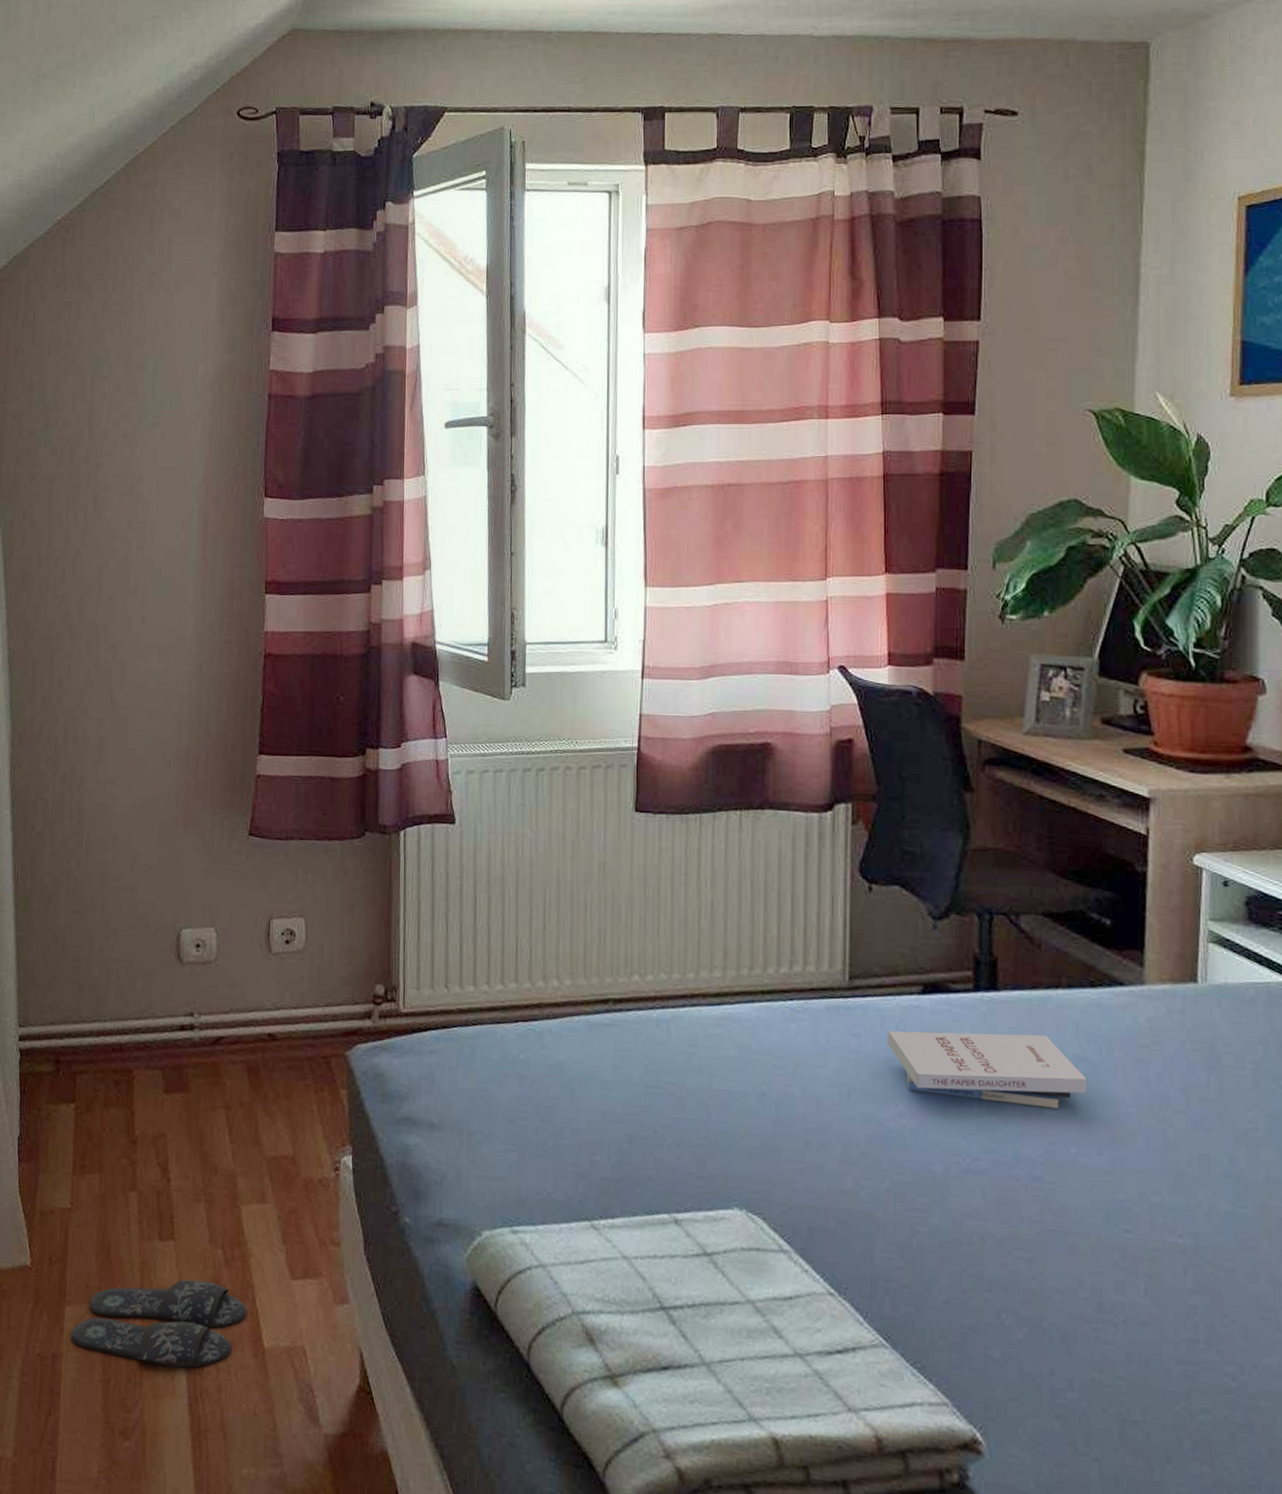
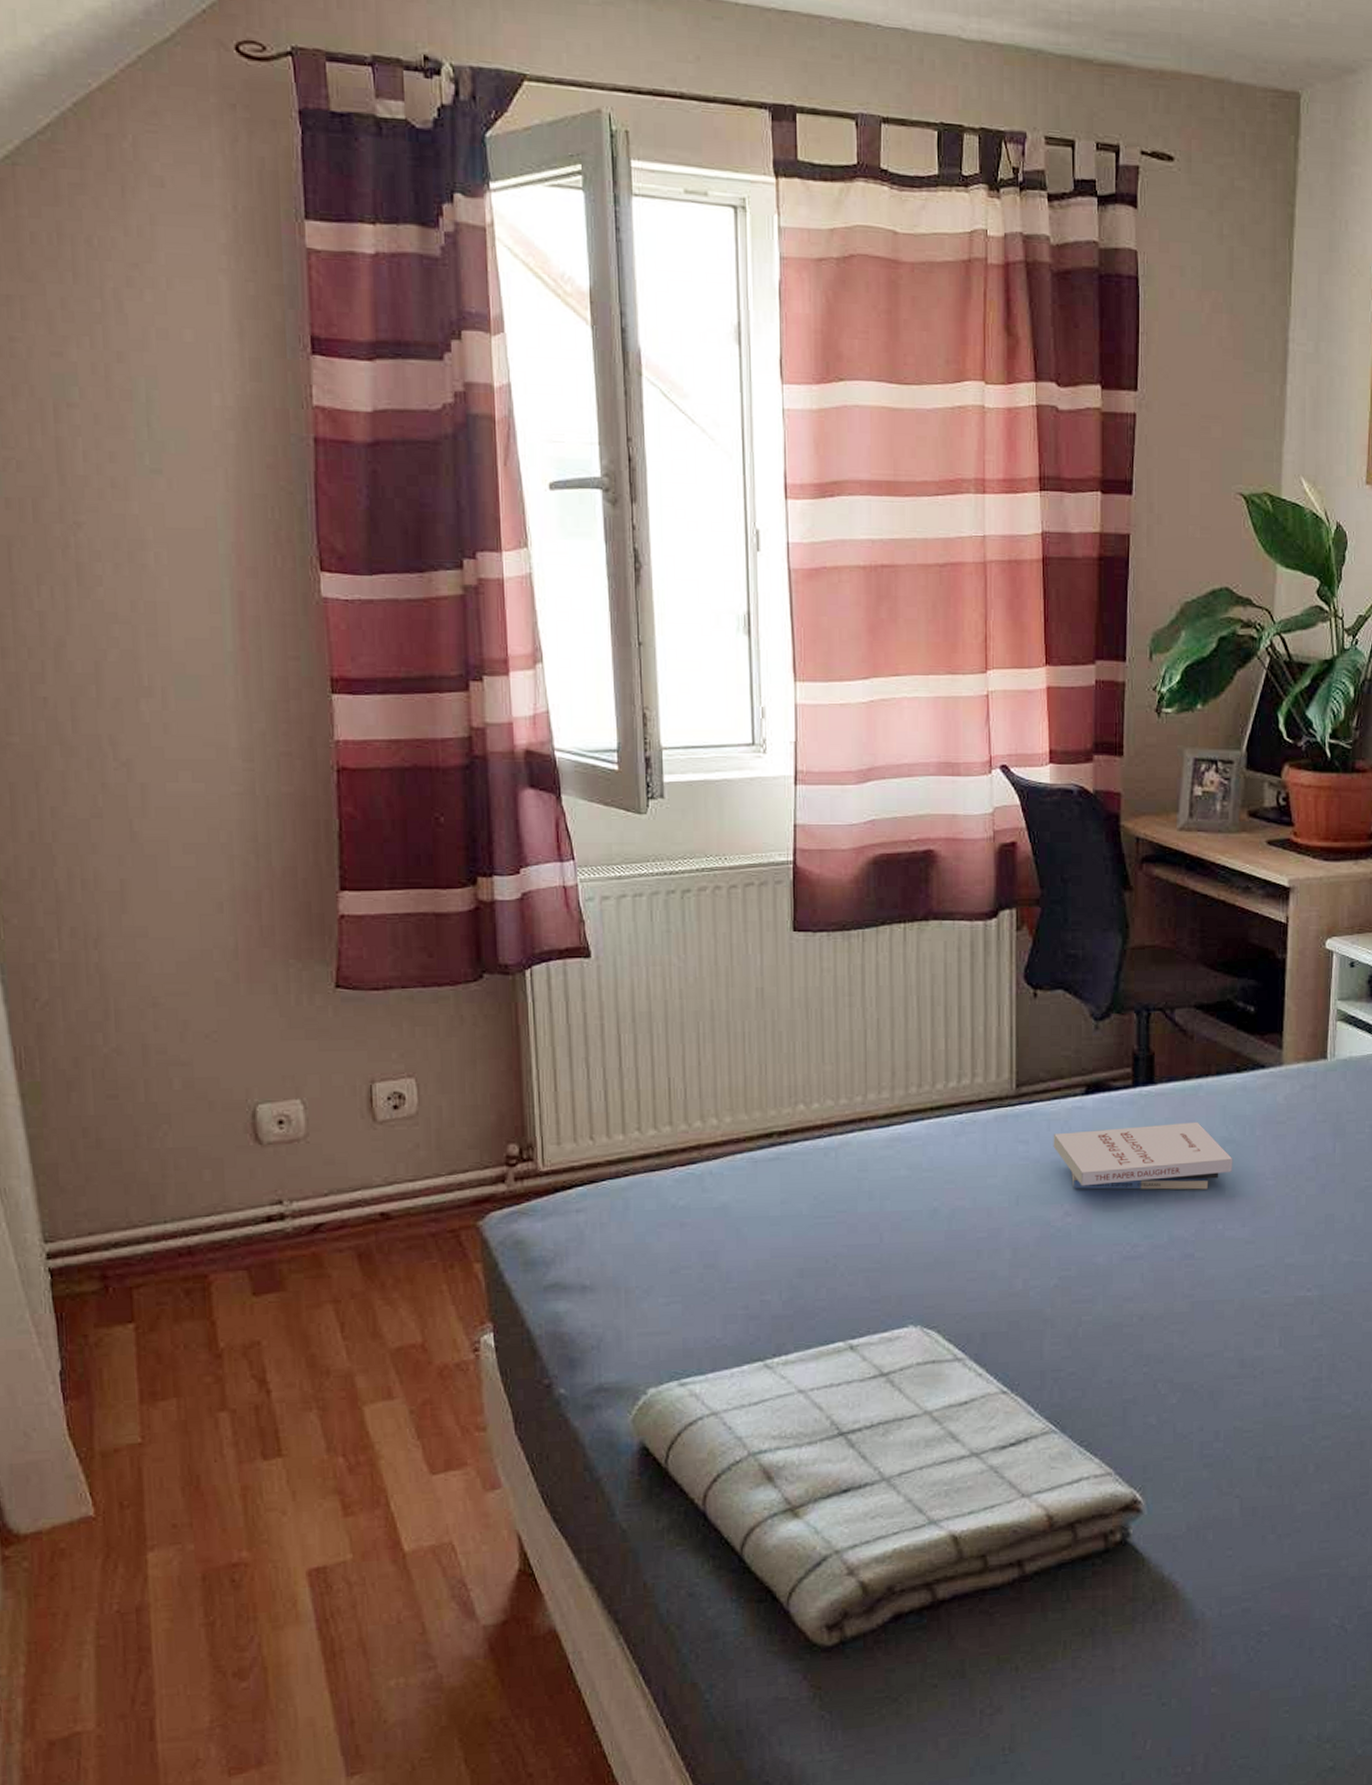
slippers: present [70,1279,246,1369] -> none [157,1494,380,1594]

